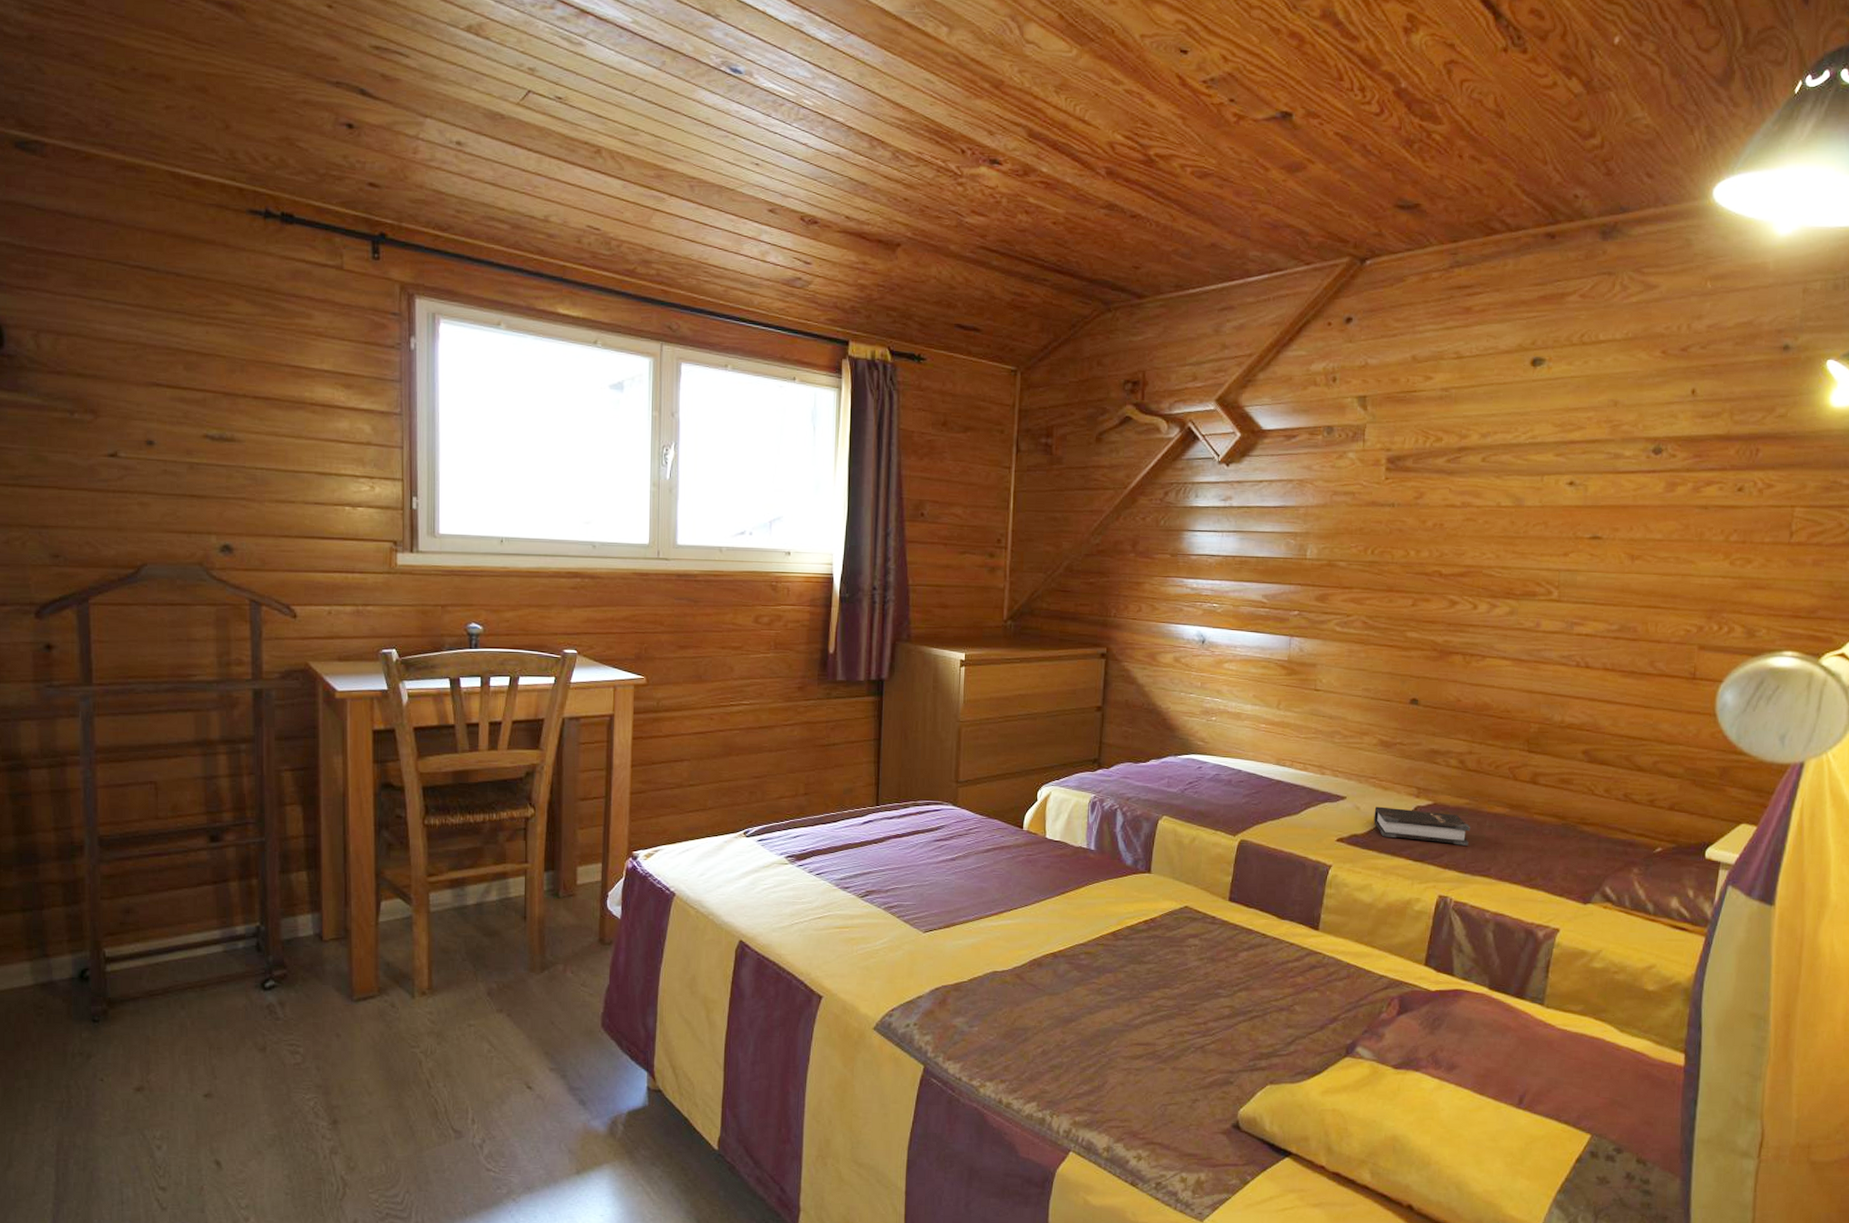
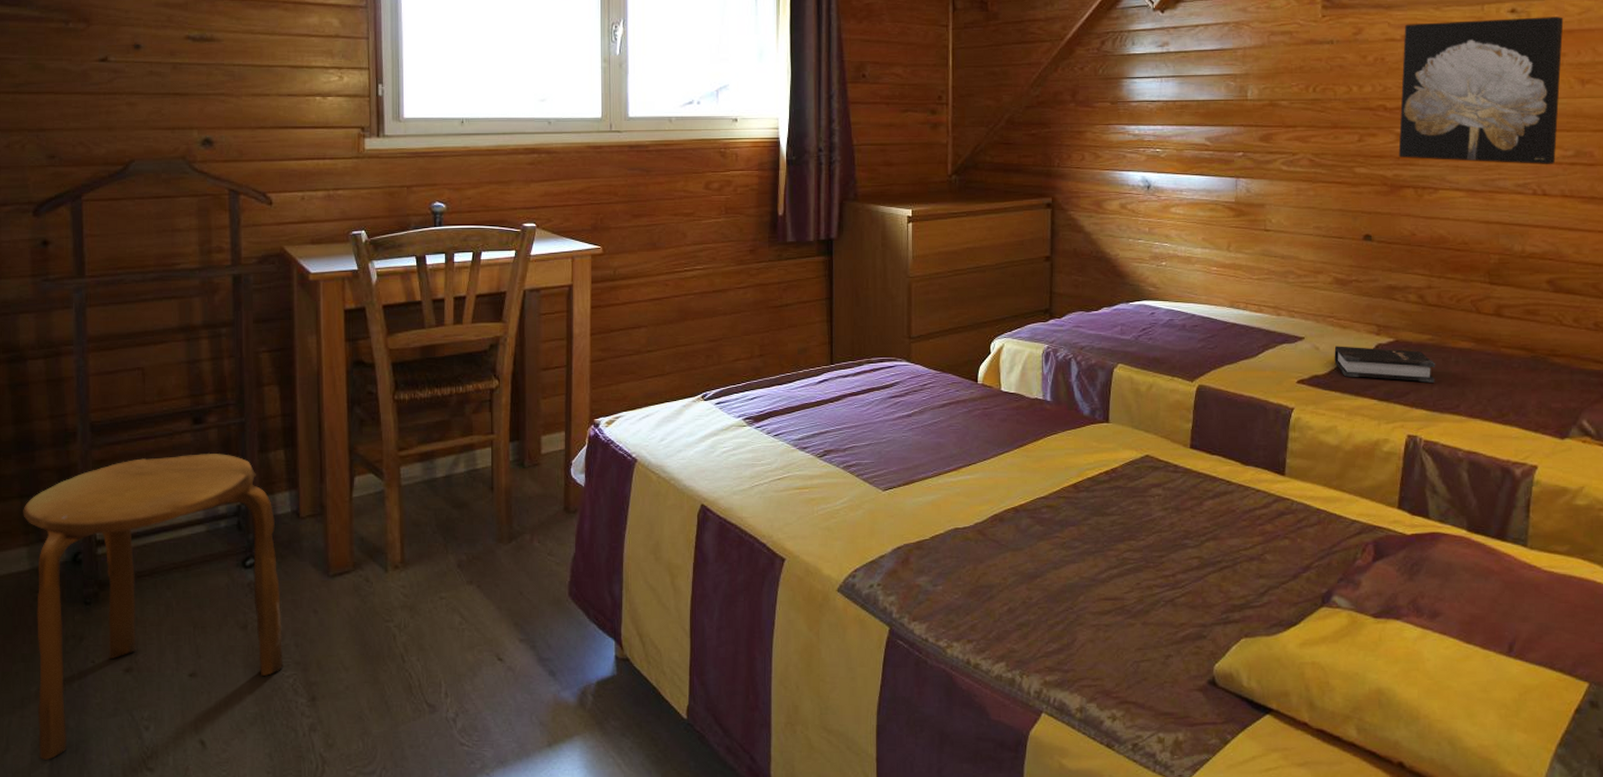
stool: none [25,872,304,1177] -> present [23,454,284,760]
wall art: none [1450,490,1619,637] -> present [1398,16,1564,164]

